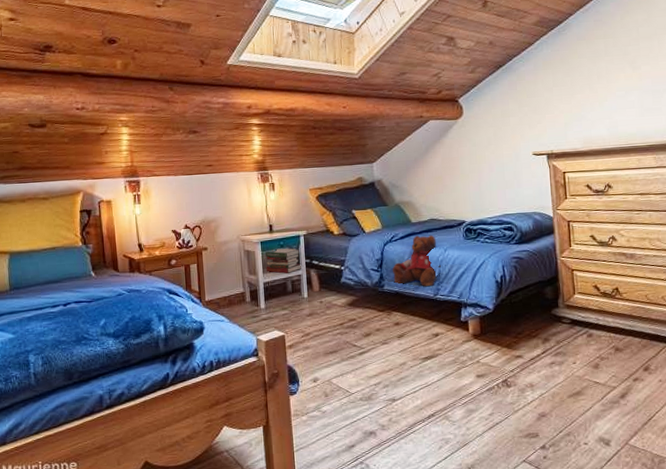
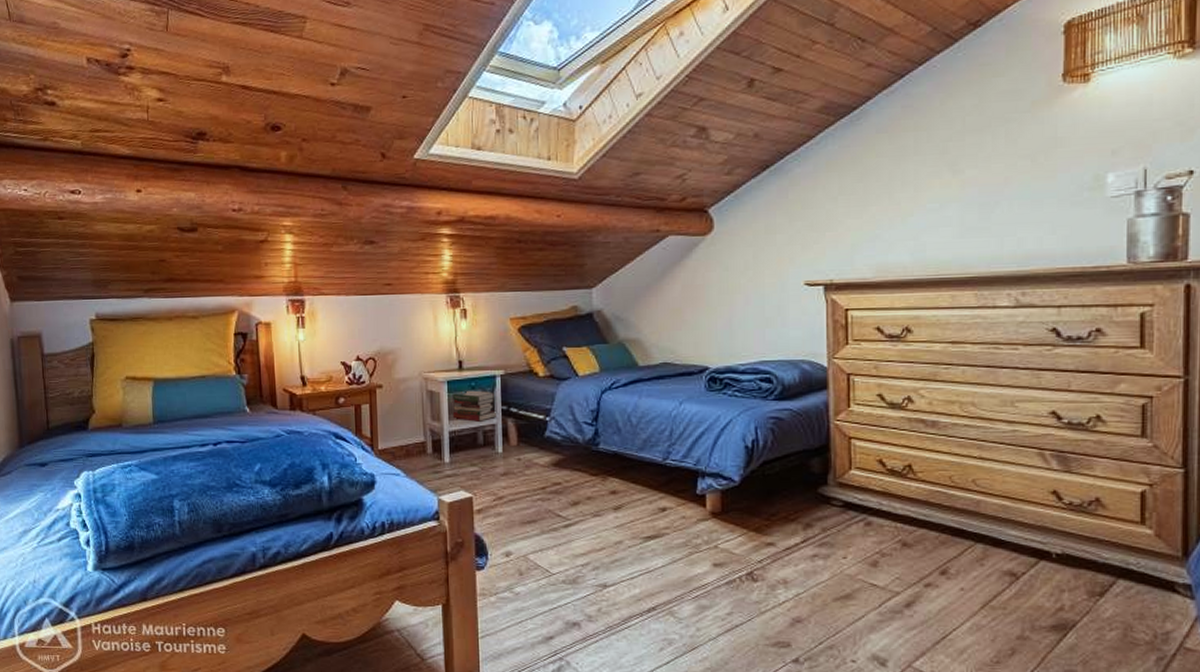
teddy bear: present [392,234,441,286] -> none [610,382,673,447]

